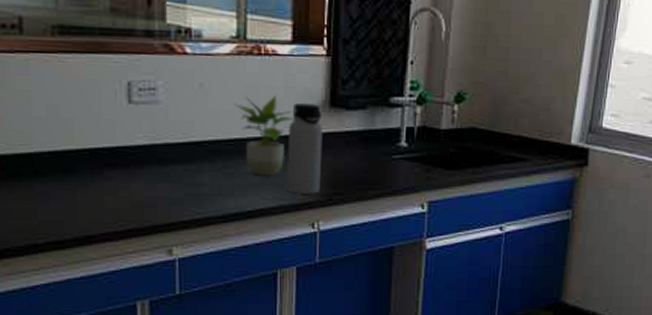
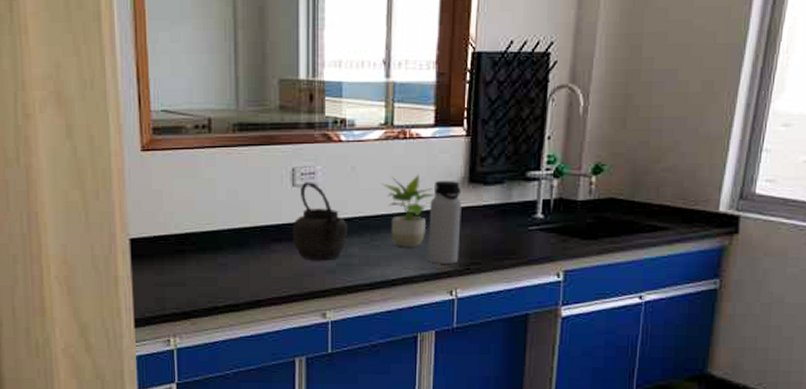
kettle: none [130,98,197,190] -> present [293,182,349,261]

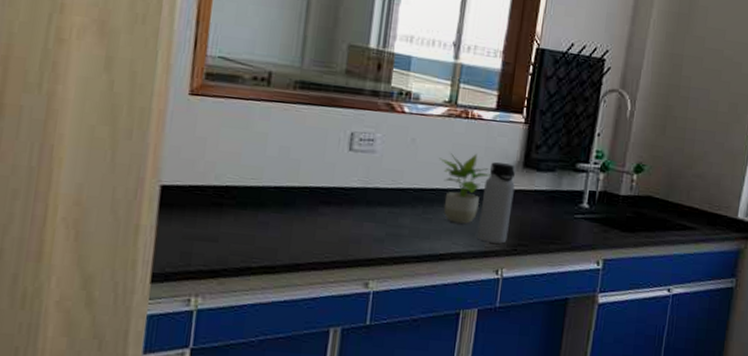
kettle: present [293,182,349,261] -> none [343,148,403,229]

